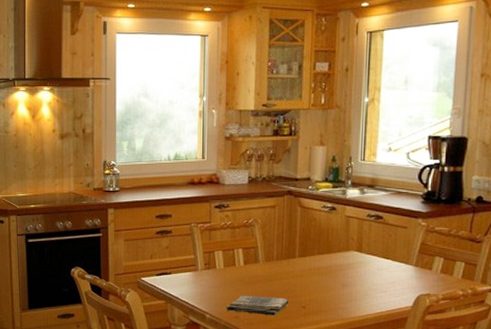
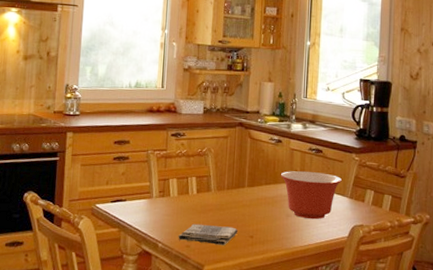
mixing bowl: none [336,239,405,289] -> present [281,171,342,220]

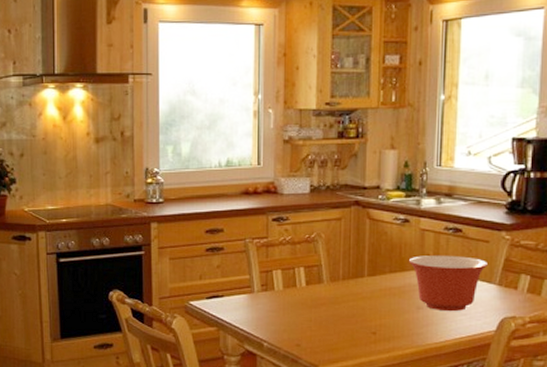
dish towel: present [178,223,238,246] -> none [286,320,357,344]

